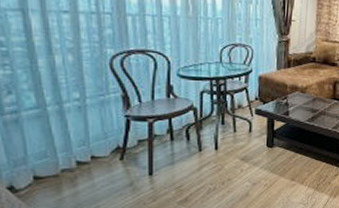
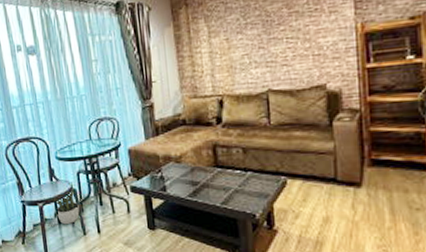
potted plant: none [170,98,198,142] -> present [55,179,80,225]

